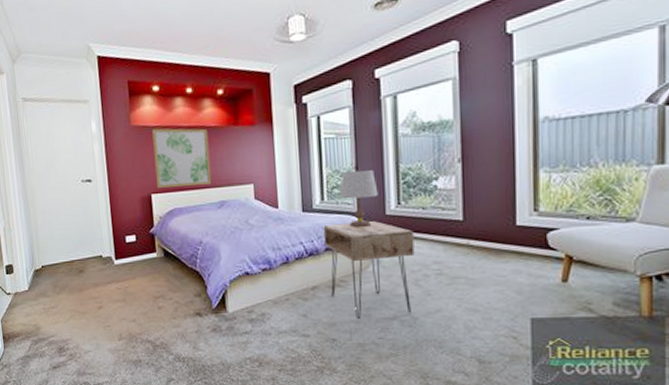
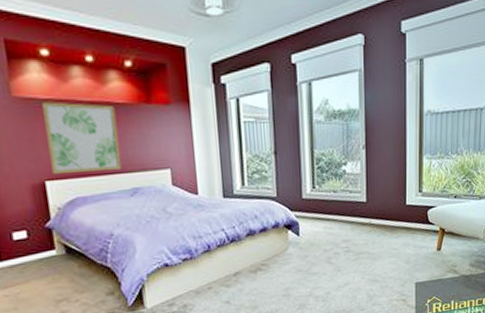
nightstand: present [323,221,415,320] -> none [244,205,327,300]
table lamp: present [339,170,378,227] -> none [259,155,296,212]

